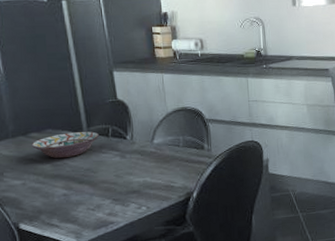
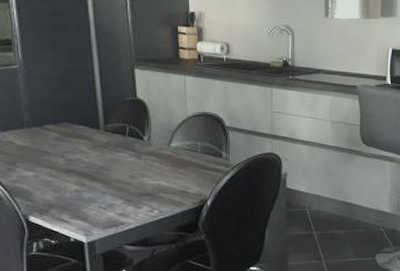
decorative bowl: present [31,131,100,159] -> none [46,128,117,154]

